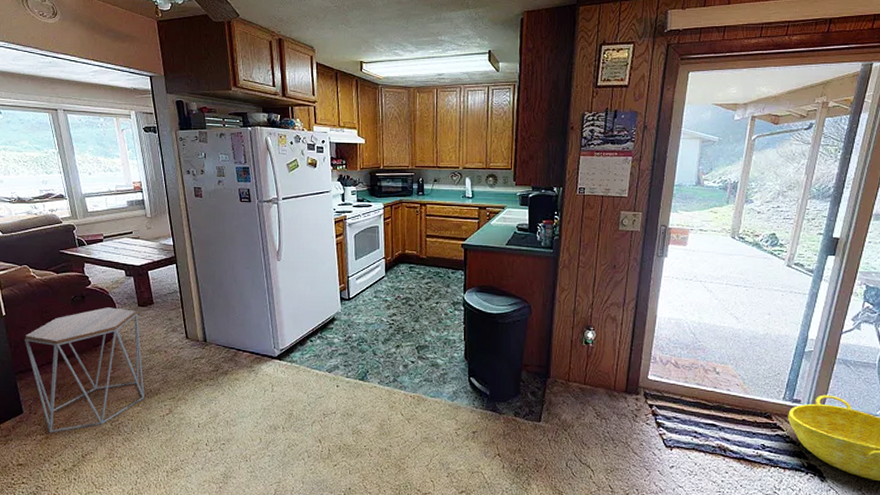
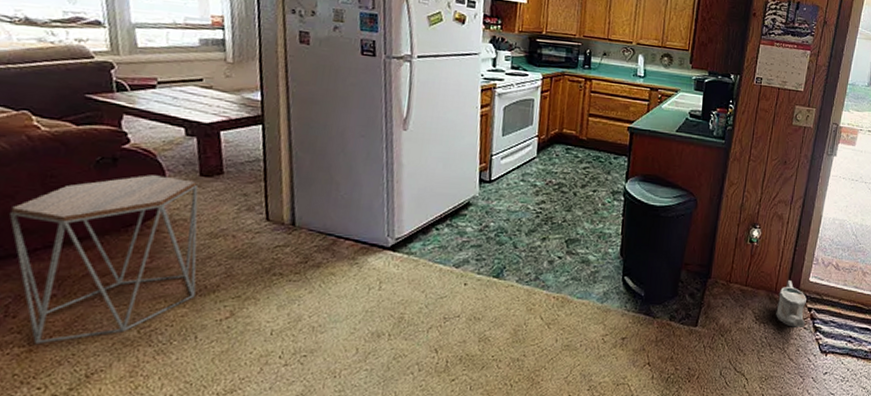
watering can: none [617,379,648,423] -> present [776,280,807,327]

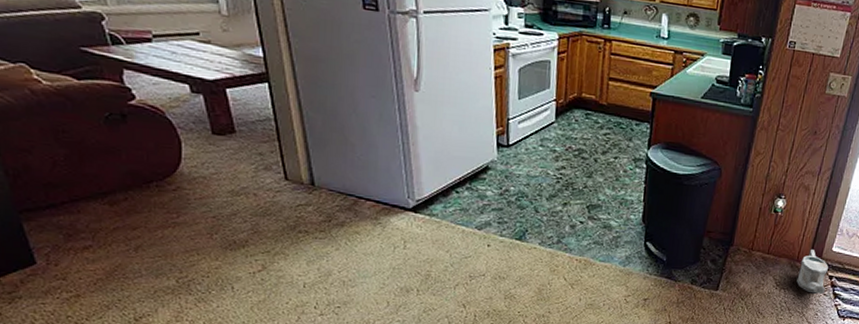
side table: present [8,175,199,345] -> none [29,132,226,291]

